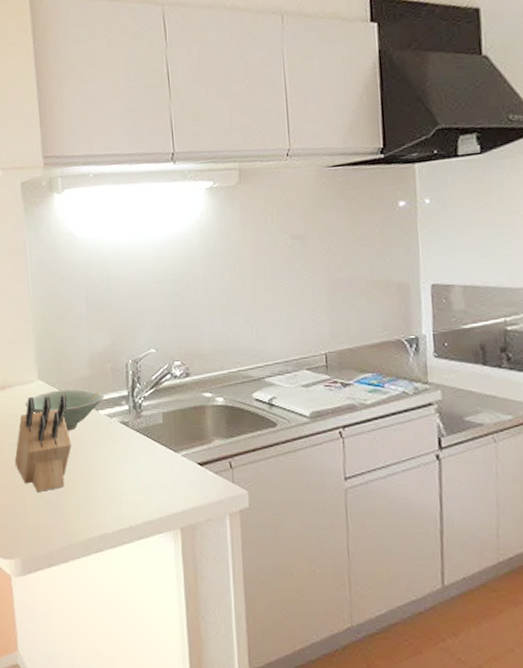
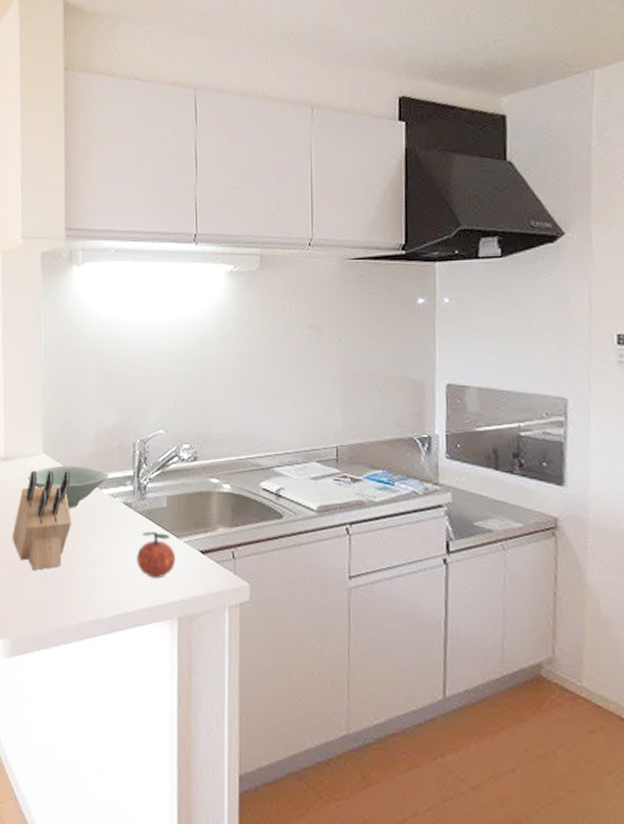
apple: none [137,447,176,492] -> present [137,531,176,579]

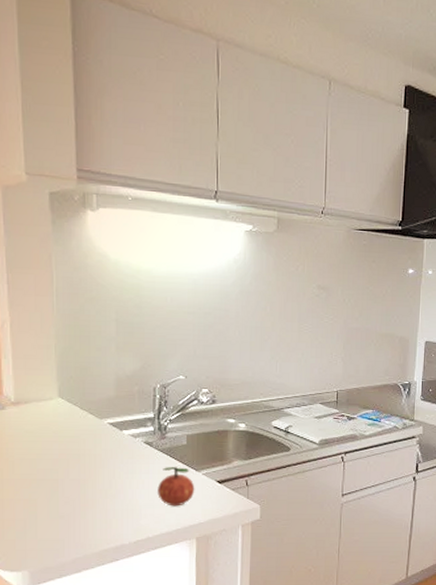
knife block: present [12,470,71,570] -> none [27,413,91,506]
bowl: present [27,465,110,508] -> none [41,409,130,449]

